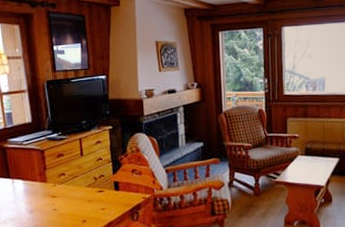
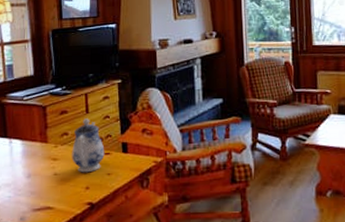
teapot: none [69,161,99,208] -> present [72,118,105,173]

